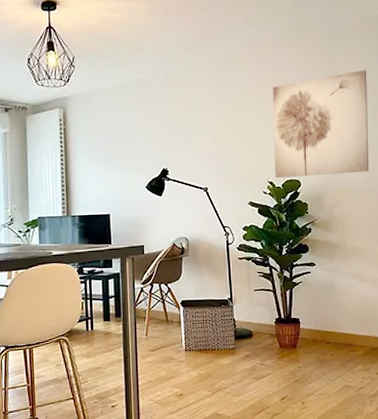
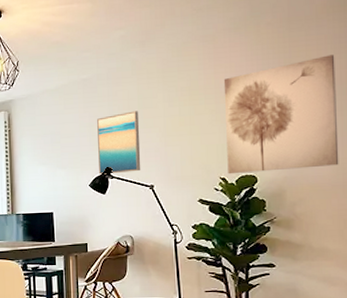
wall art: none [154,114,196,177] -> present [97,111,141,175]

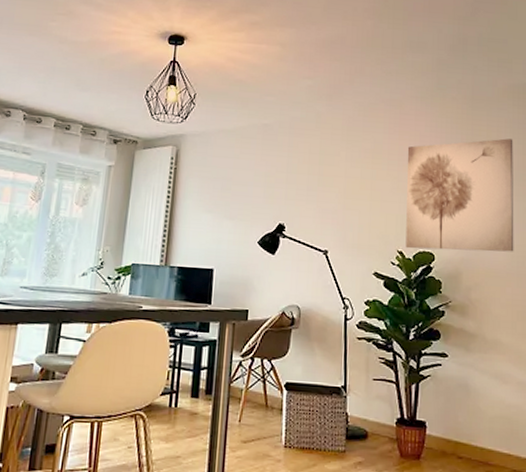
wall art: present [97,111,141,175] -> none [270,166,318,233]

